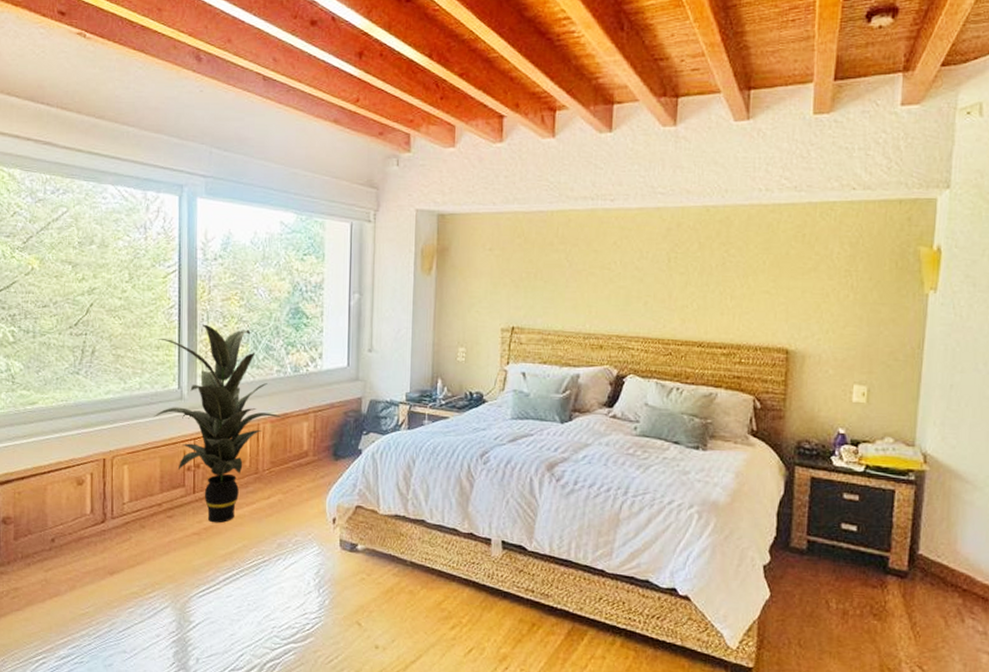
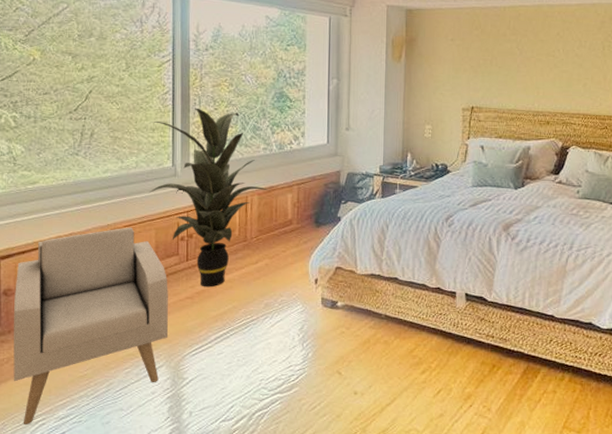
armchair: none [13,454,174,664] -> present [13,227,168,426]

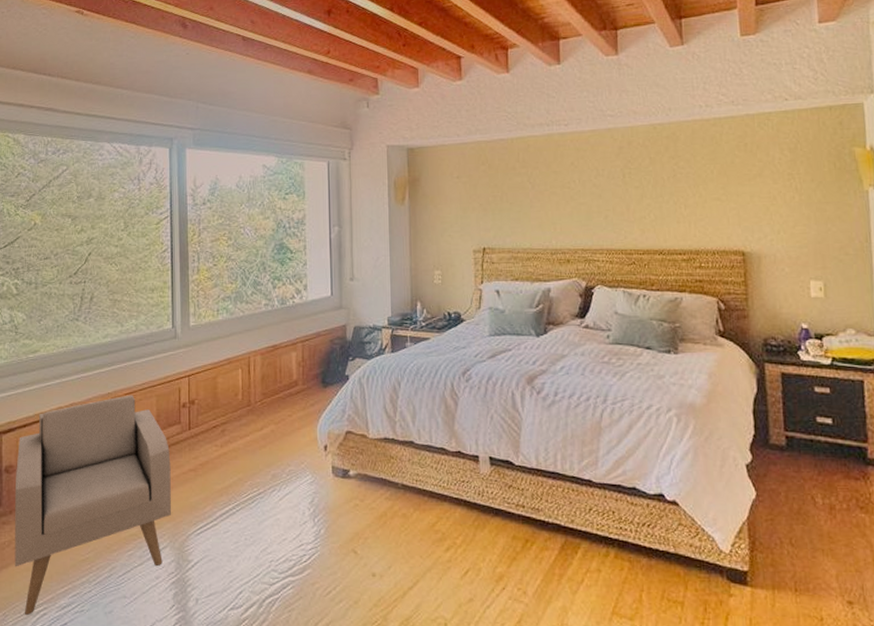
indoor plant: present [149,108,270,288] -> none [149,265,274,458]

